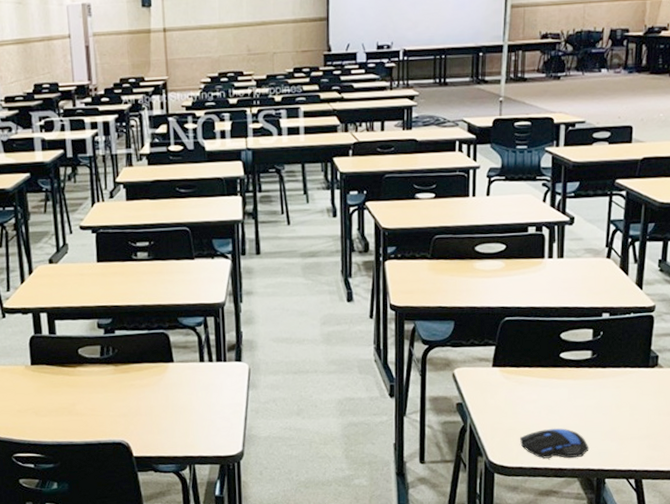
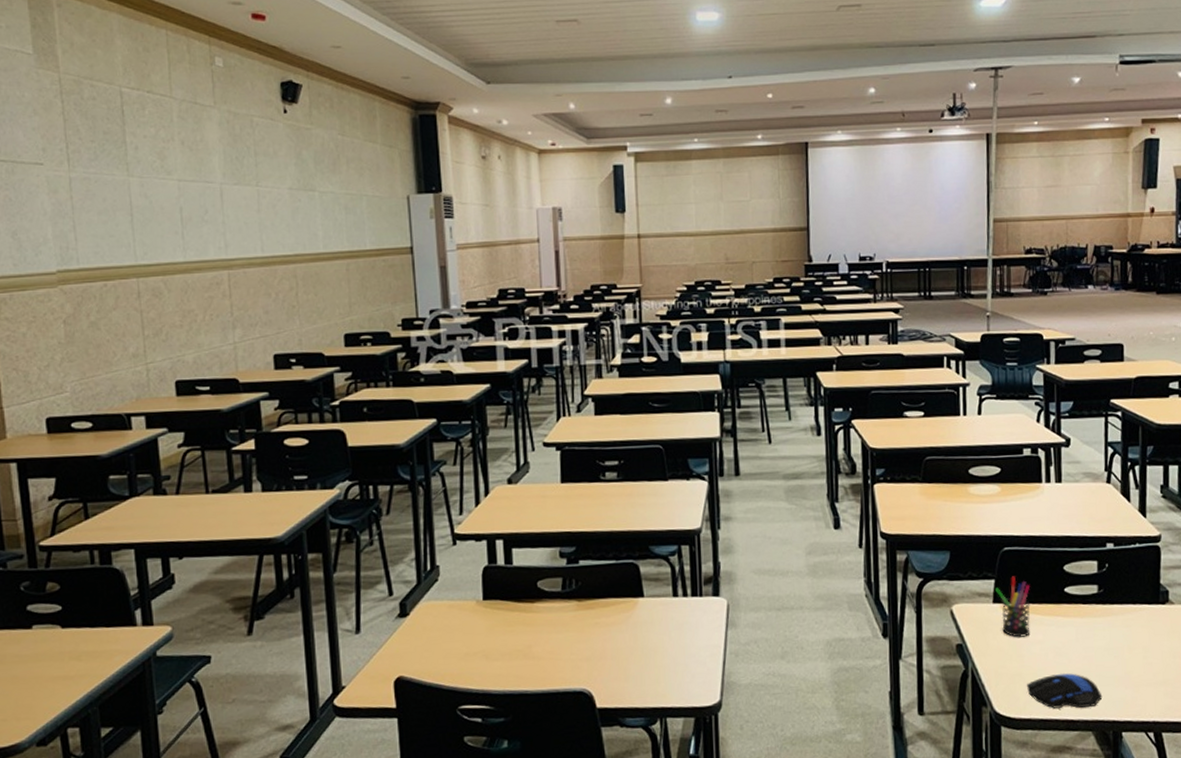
pen holder: none [495,343,528,397] -> present [995,576,1031,638]

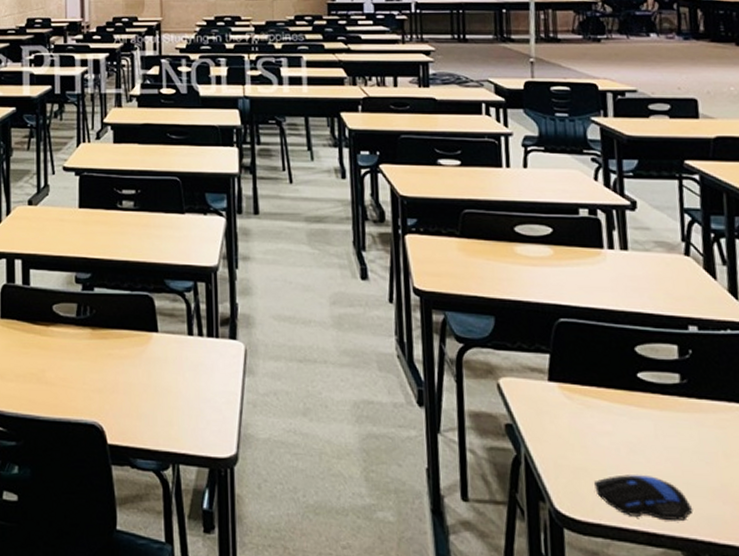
pen holder: present [995,576,1031,638] -> none [551,352,596,425]

